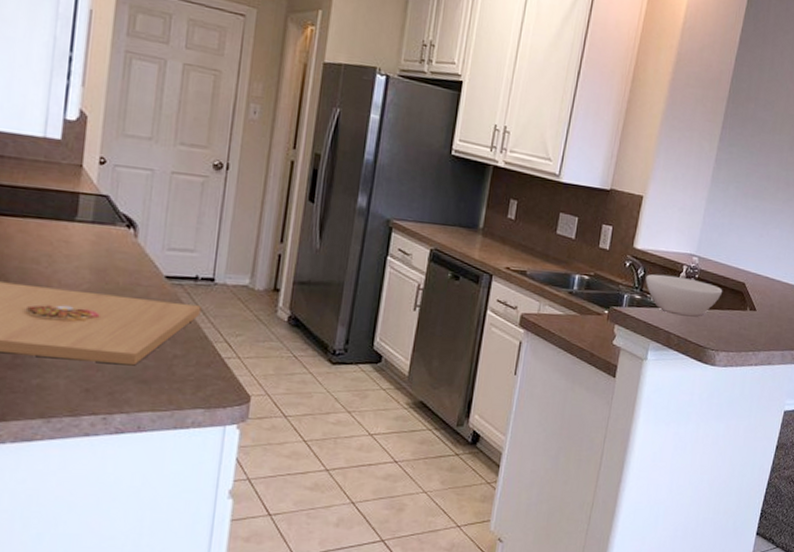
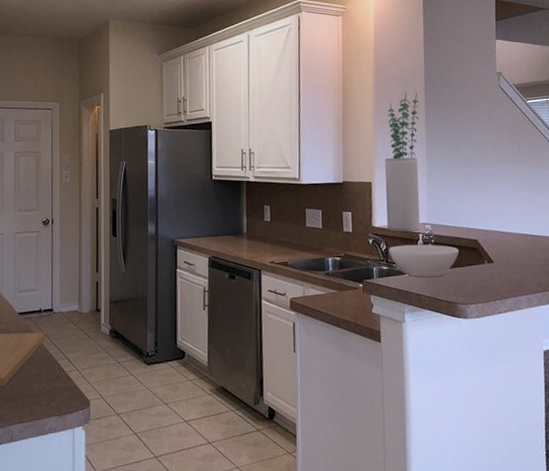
vase: none [650,98,718,262] -> present [384,92,421,232]

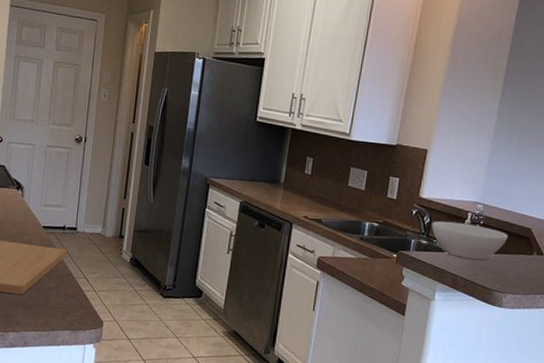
vase: present [384,92,421,232] -> none [435,56,499,210]

